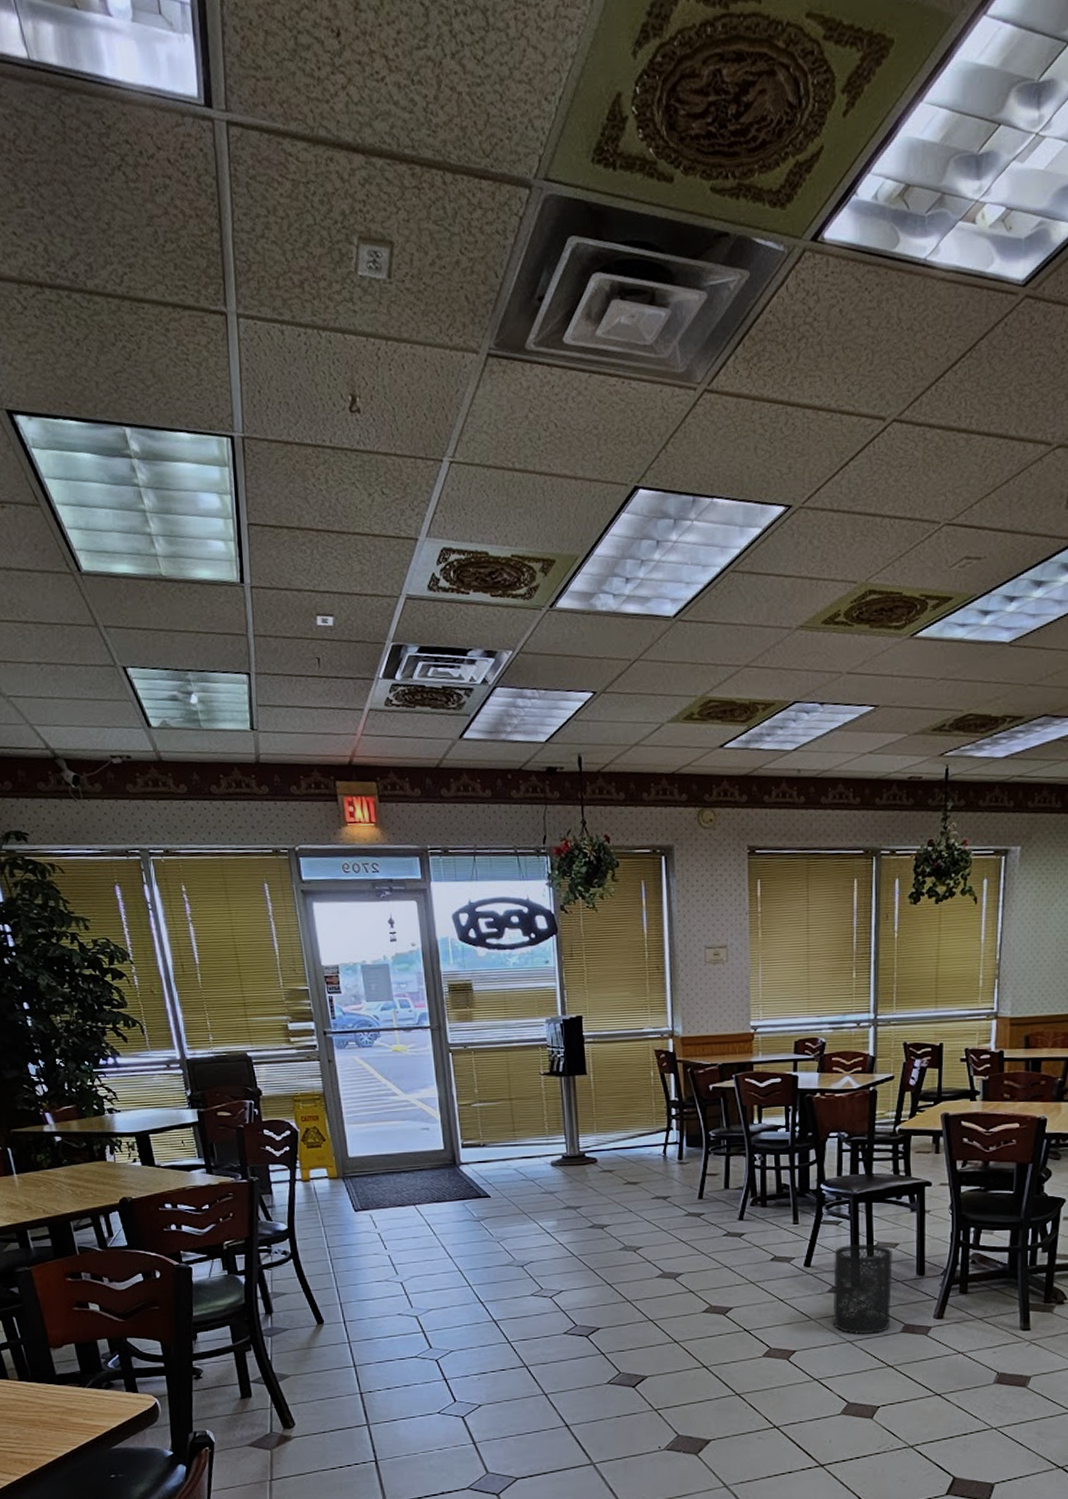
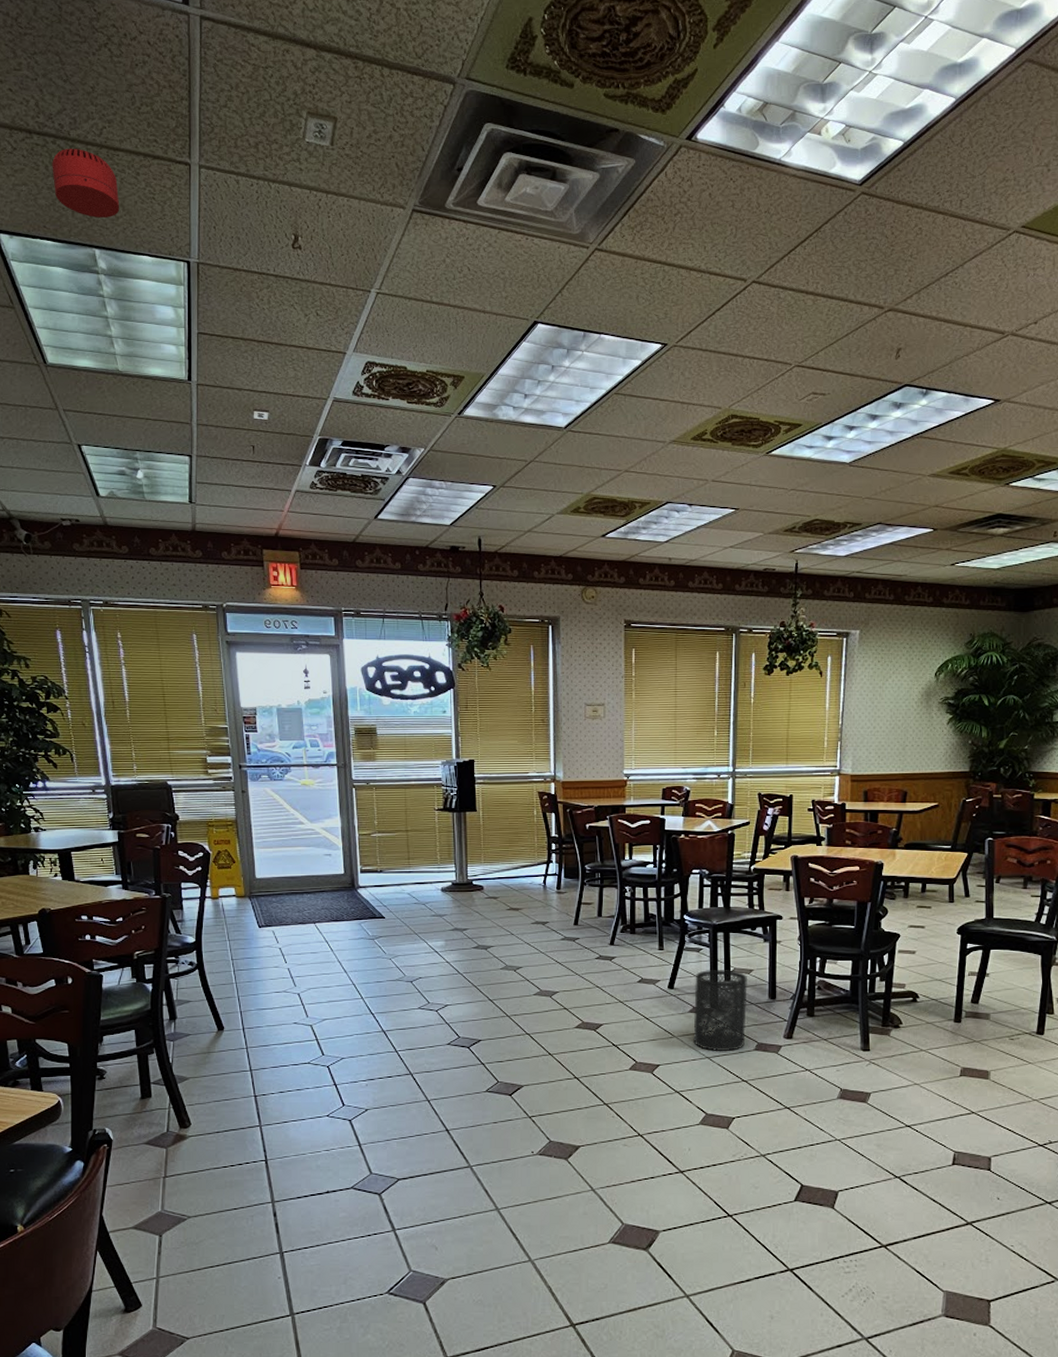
smoke detector: none [68,302,150,389] -> present [52,148,120,218]

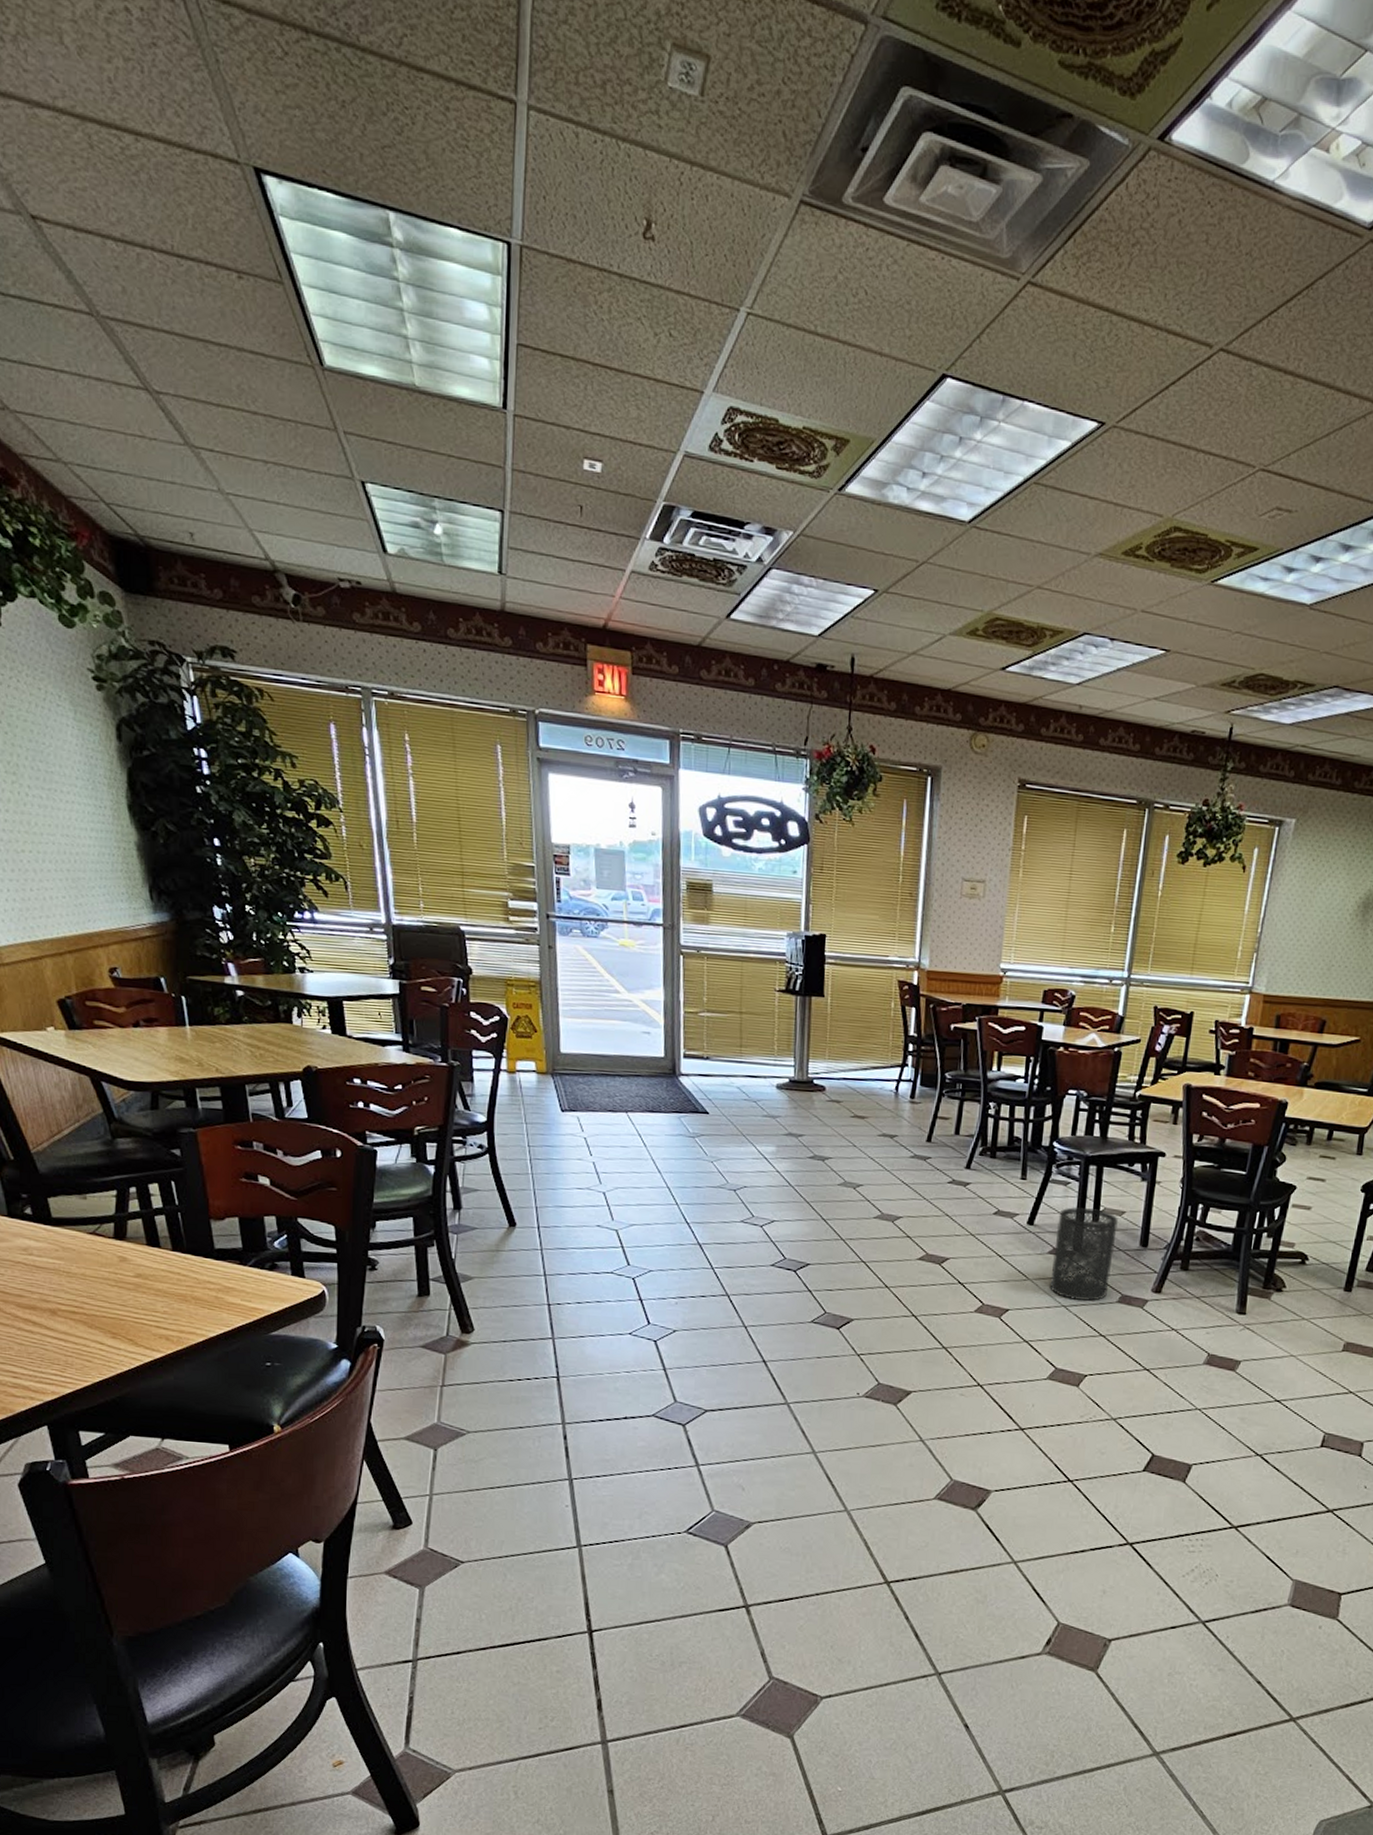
smoke detector: present [52,148,120,218] -> none [335,60,423,168]

